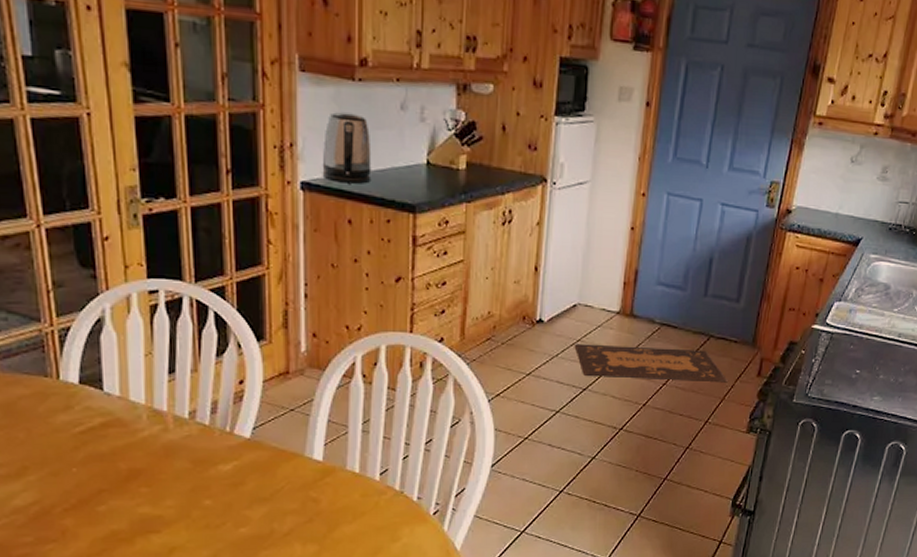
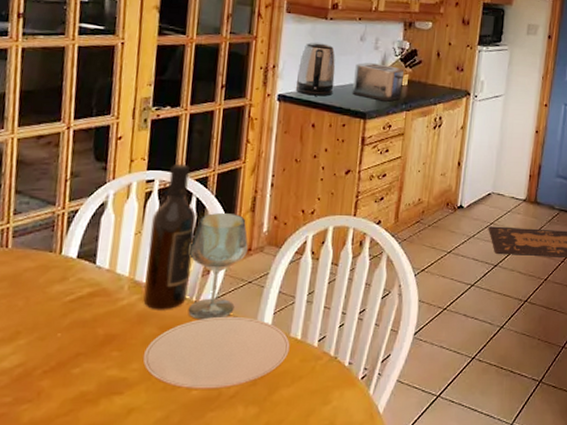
wine bottle: none [162,270,219,441] -> present [143,163,197,309]
plate: none [177,448,347,527] -> present [142,316,290,389]
wine glass: none [213,330,285,453] -> present [188,213,248,320]
toaster: none [395,138,461,191] -> present [352,62,405,102]

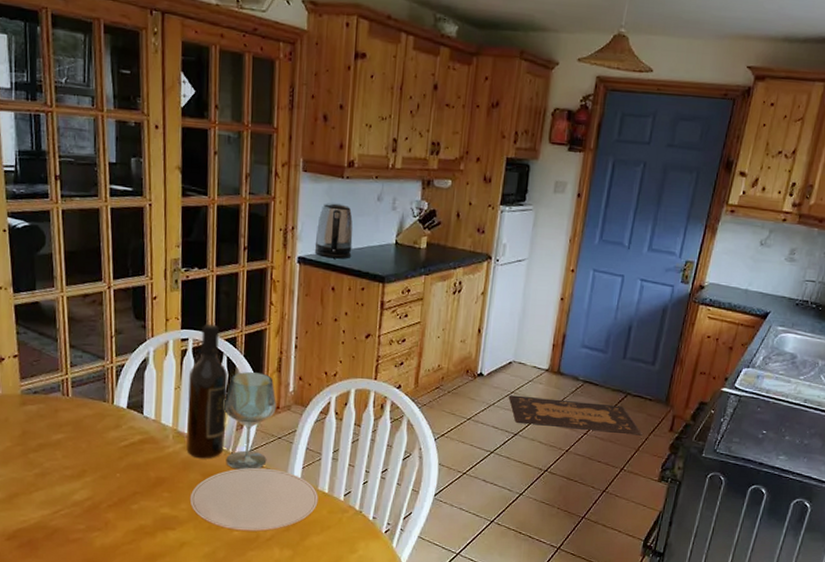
toaster: present [352,62,405,102] -> none [370,223,423,265]

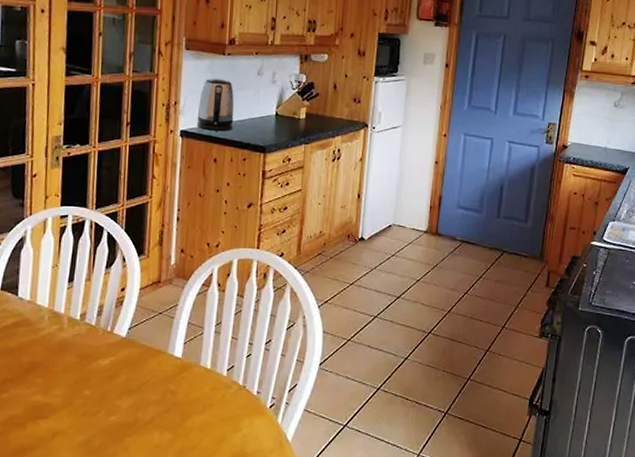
wine bottle: present [186,323,229,458] -> none [62,199,109,338]
plate: present [189,467,318,532] -> none [64,345,201,415]
wine glass: present [223,372,276,470] -> none [102,247,158,349]
doormat: present [508,395,642,434] -> none [389,258,520,291]

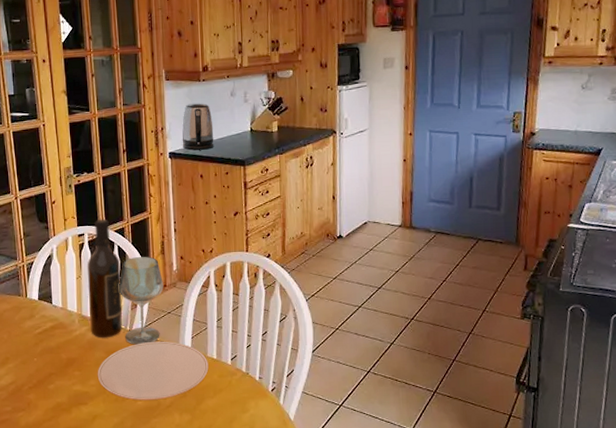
wine bottle: none [62,199,109,338] -> present [87,219,122,337]
plate: none [64,345,201,415] -> present [97,341,209,400]
wine glass: none [102,247,158,349] -> present [118,257,164,345]

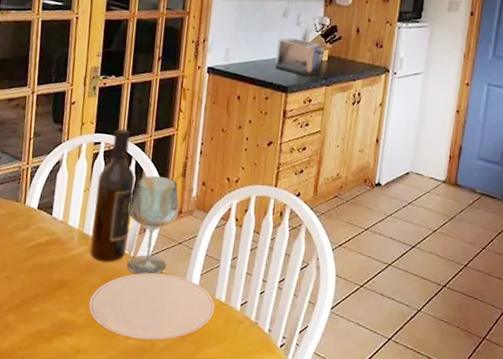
kettle: present [183,103,214,151] -> none [224,18,260,70]
toaster: none [229,114,274,148] -> present [274,37,325,77]

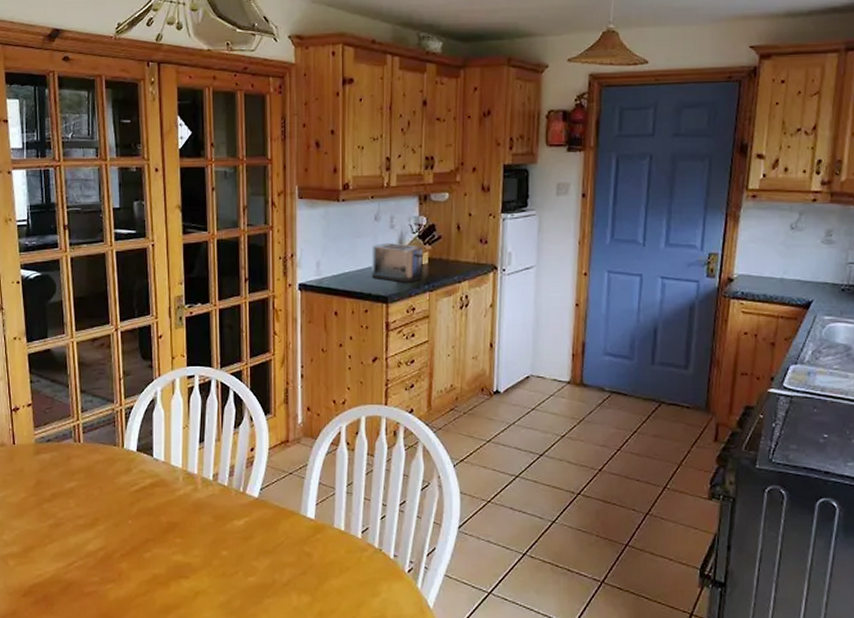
plate: present [88,272,215,341] -> none [202,506,335,577]
wine bottle: present [90,128,136,262] -> none [196,358,236,499]
wine glass: present [126,176,179,275] -> none [232,406,285,510]

